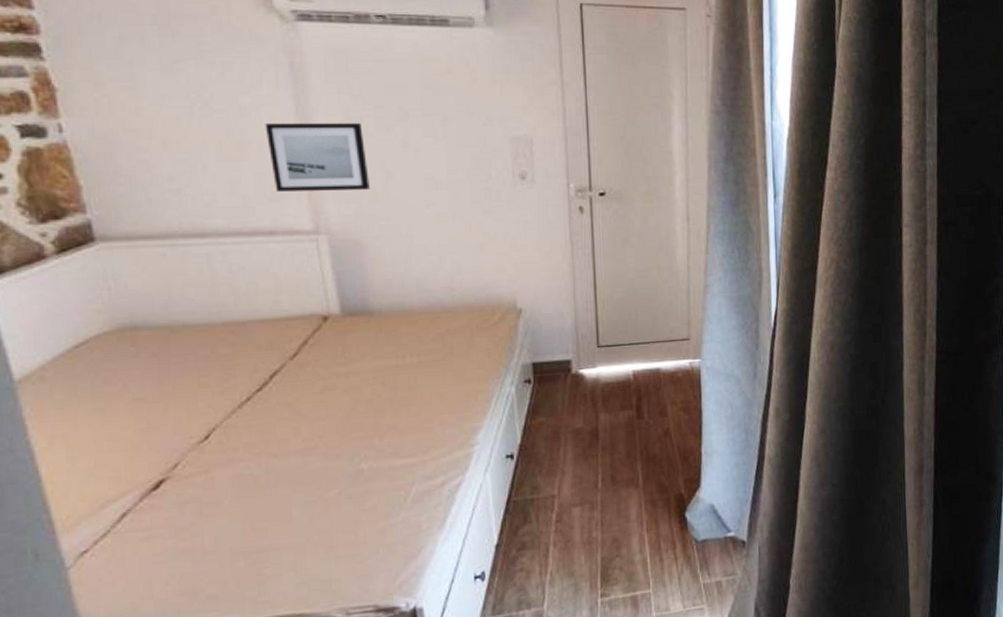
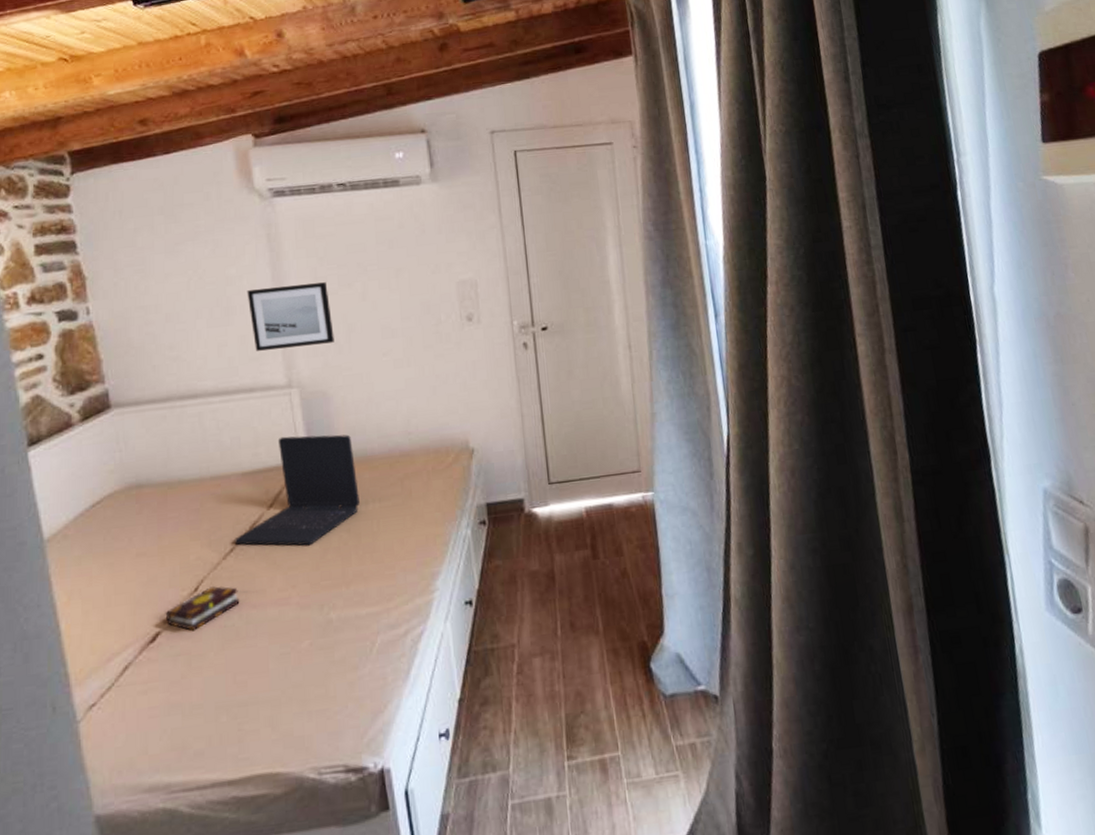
book: none [170,434,258,478] -> present [165,585,240,631]
laptop: none [251,284,396,398] -> present [234,434,360,546]

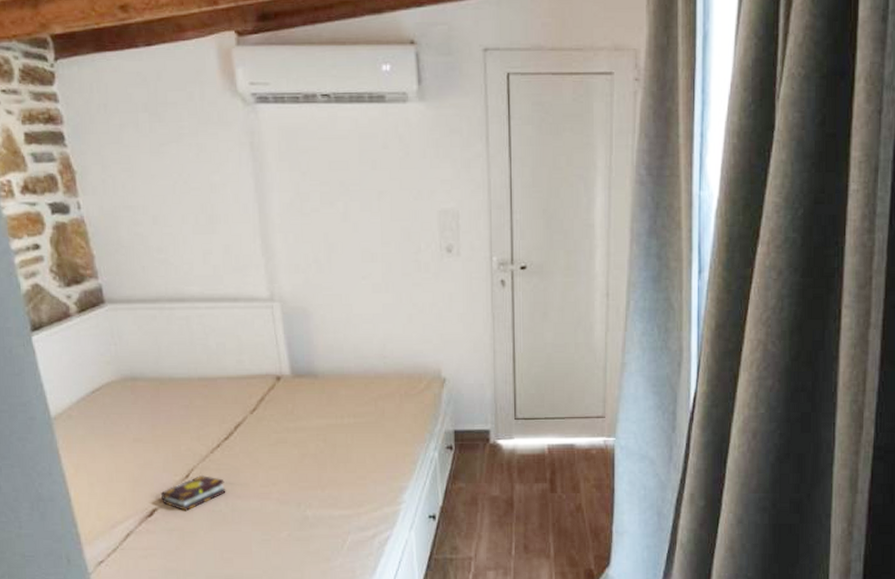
laptop: present [234,434,360,546] -> none [220,347,336,450]
wall art: present [247,282,334,351] -> none [230,198,315,262]

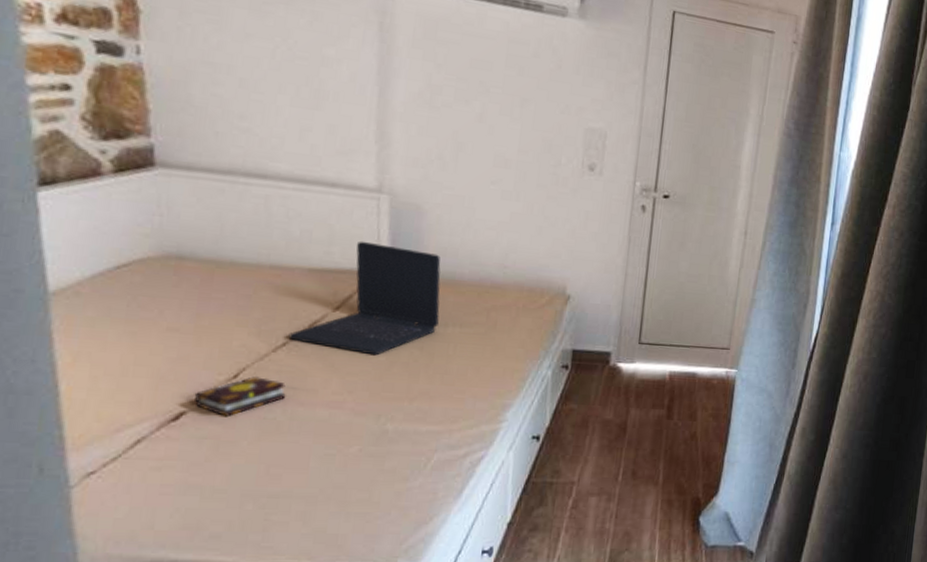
laptop: none [220,347,336,450] -> present [288,241,441,356]

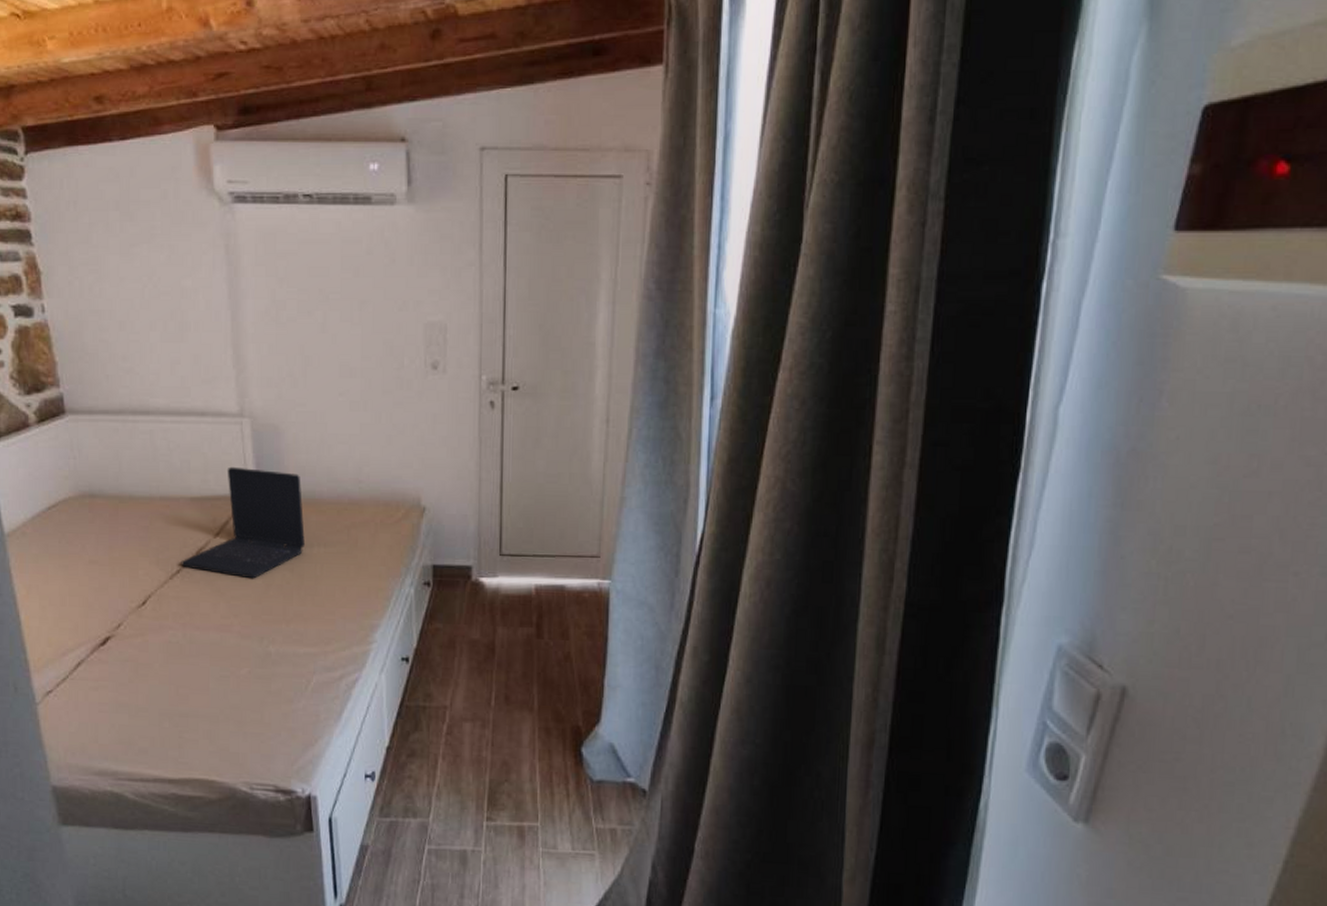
book: present [193,375,286,416] -> none [115,602,184,641]

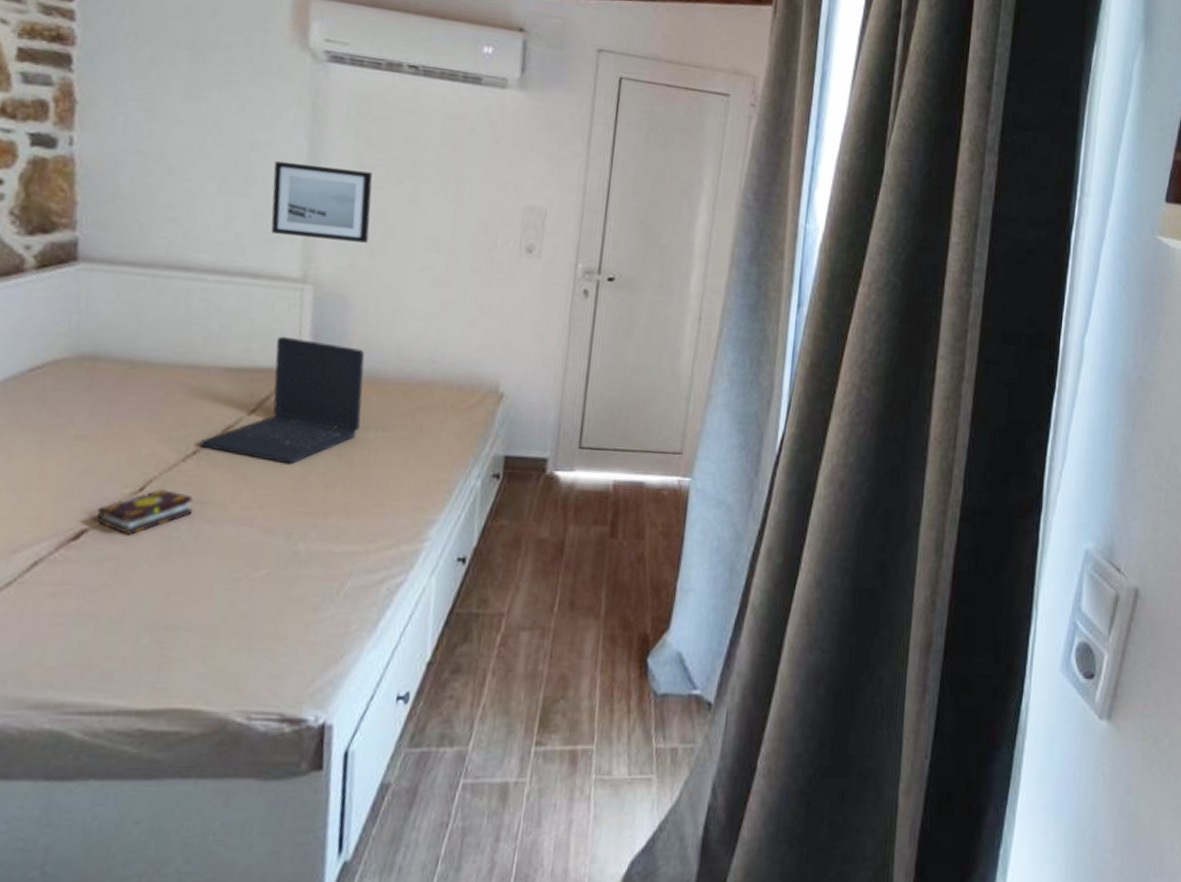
book: none [115,602,184,641] -> present [96,488,193,535]
wall art: none [202,306,290,375] -> present [271,161,373,243]

